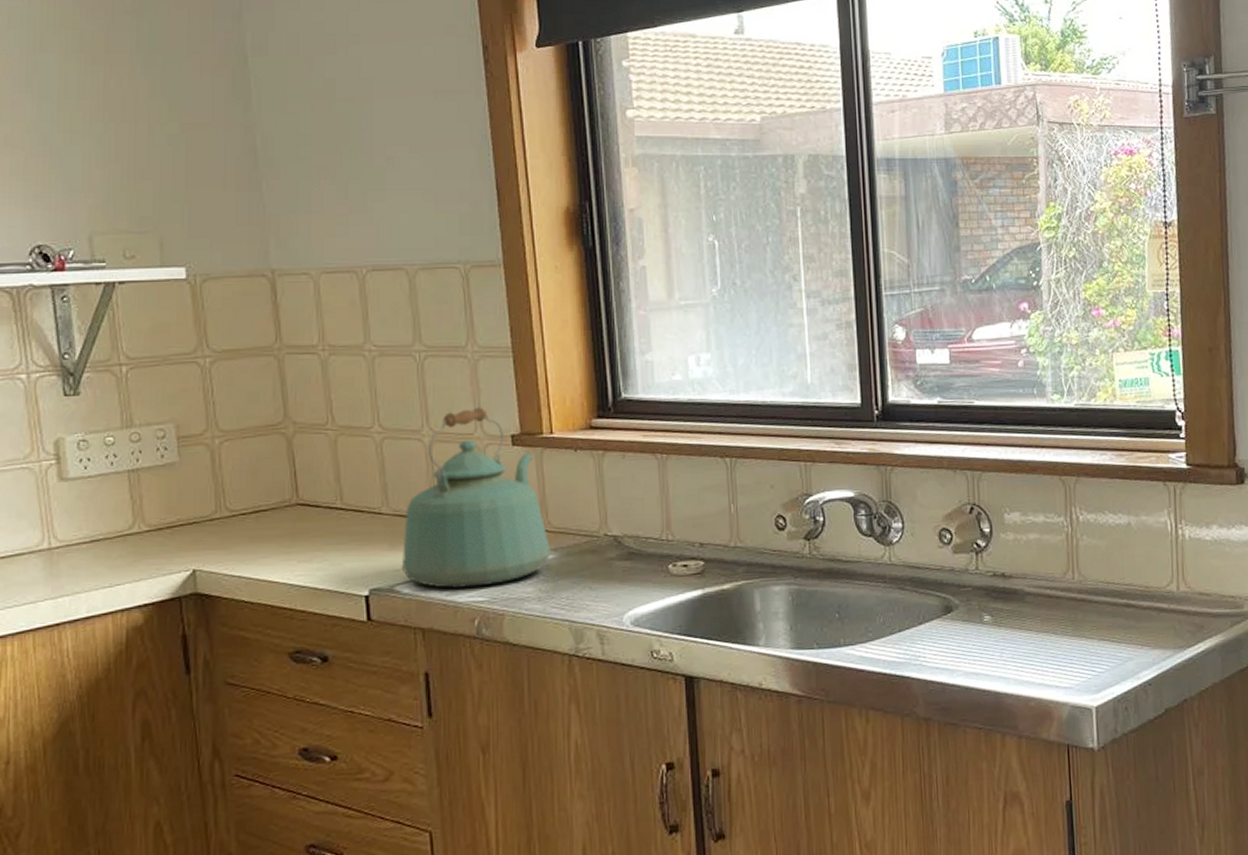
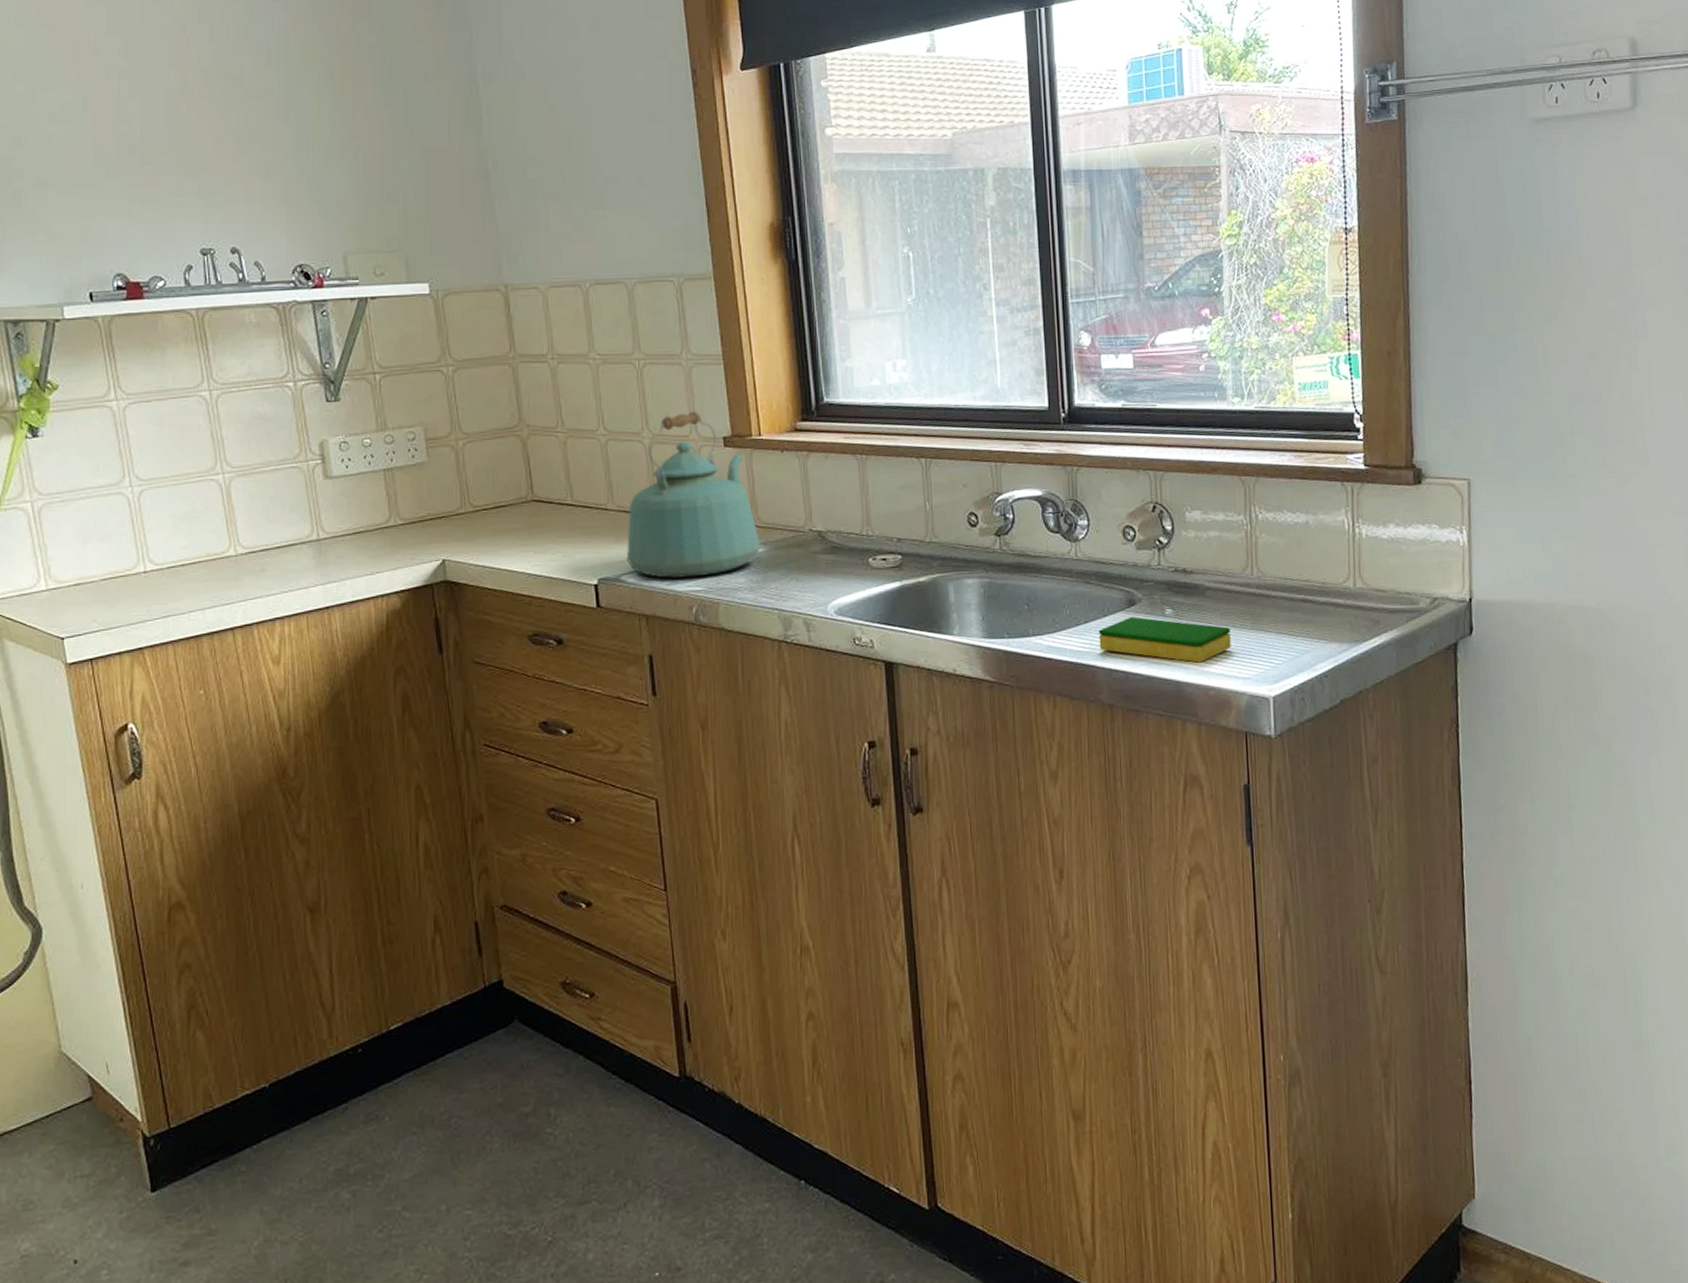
dish sponge: none [913,624,1052,672] -> present [1098,616,1231,663]

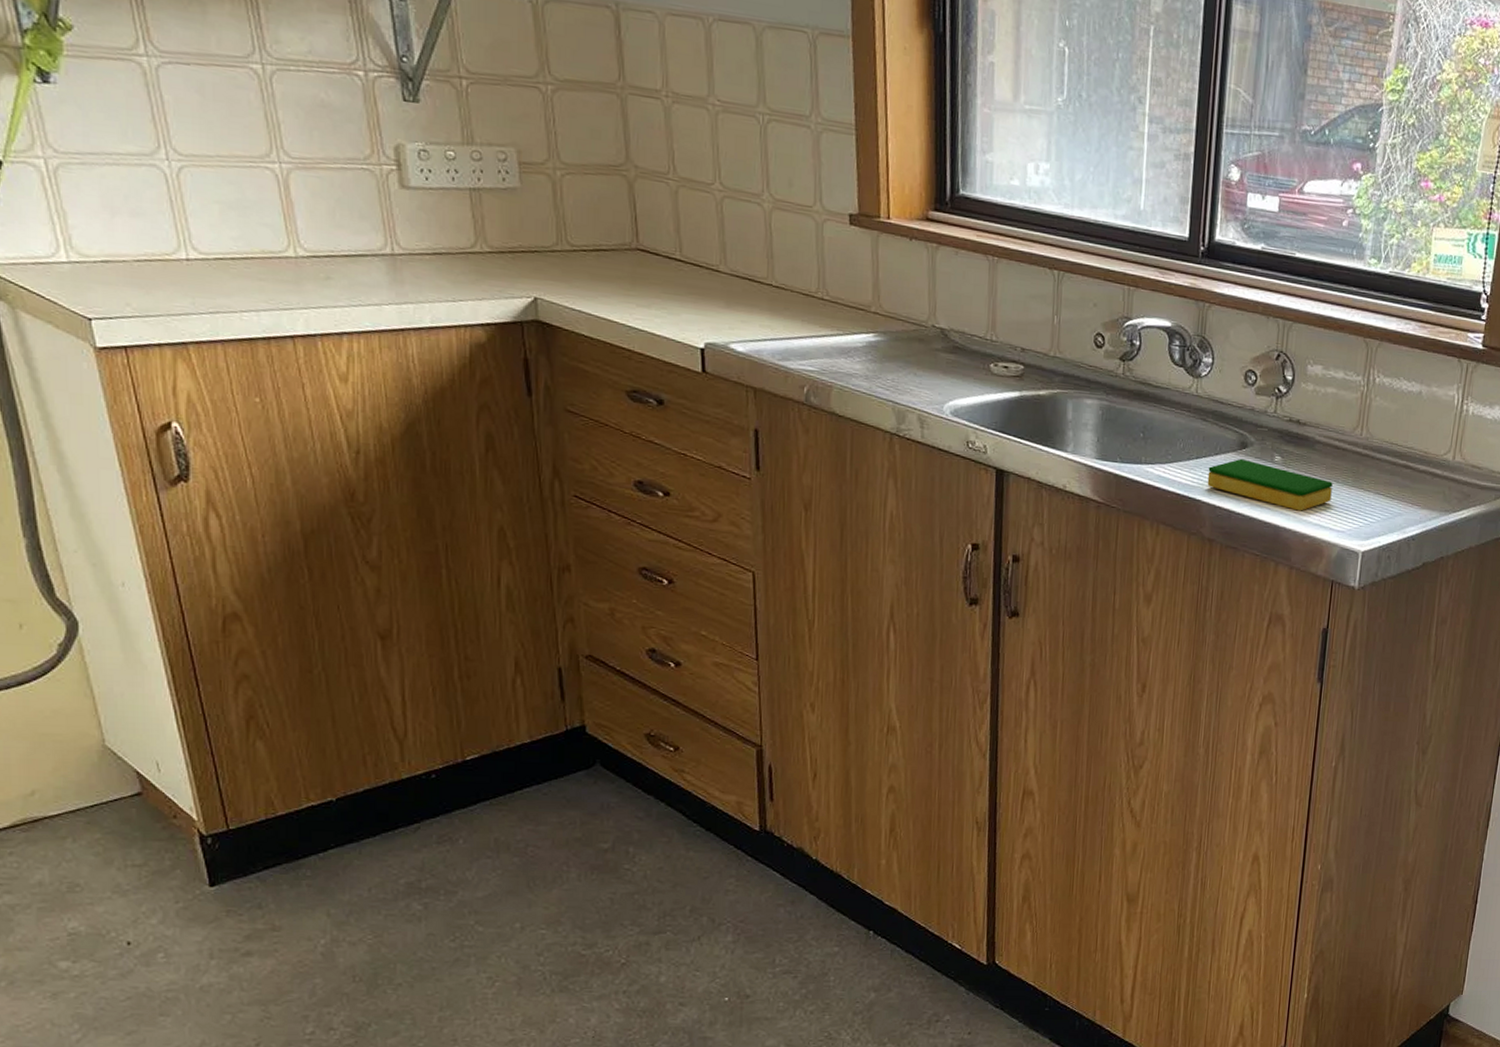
kettle: present [627,411,761,579] -> none [737,180,881,357]

